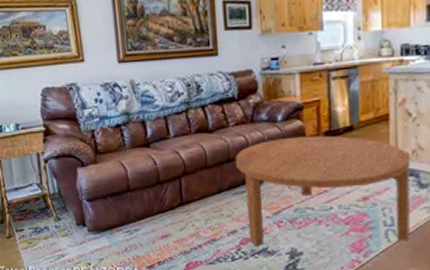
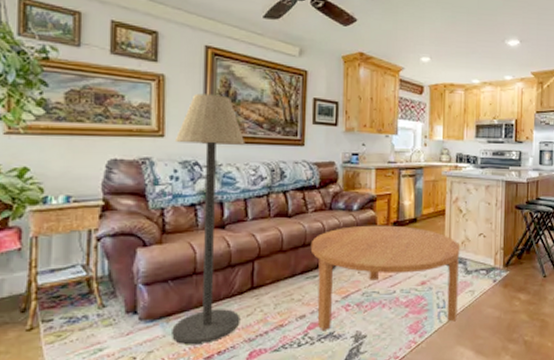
floor lamp: none [93,11,175,254] -> present [172,93,246,344]

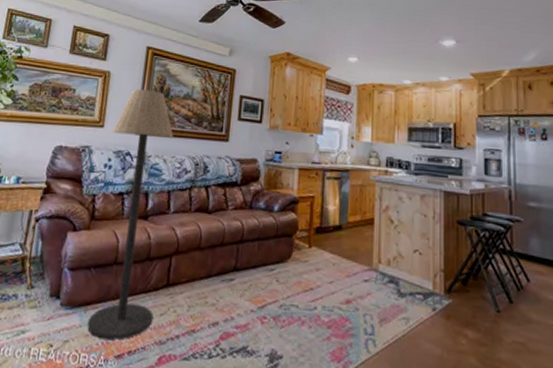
coffee table: present [310,225,460,330] -> none [228,228,392,354]

